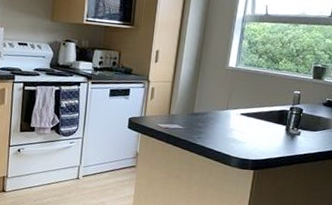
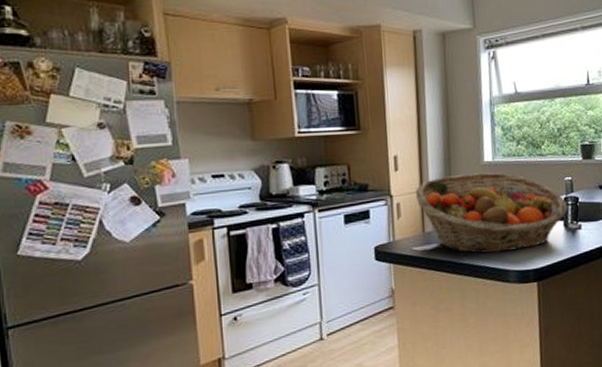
fruit basket: none [167,73,292,142] -> present [415,172,568,254]

